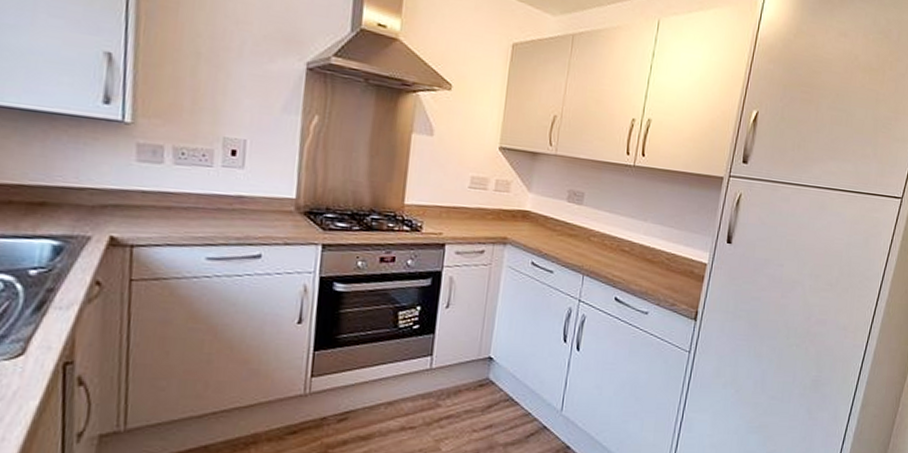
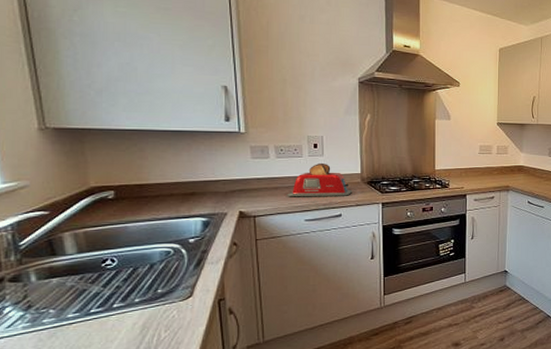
toaster: none [183,177,282,229] -> present [287,162,353,197]

